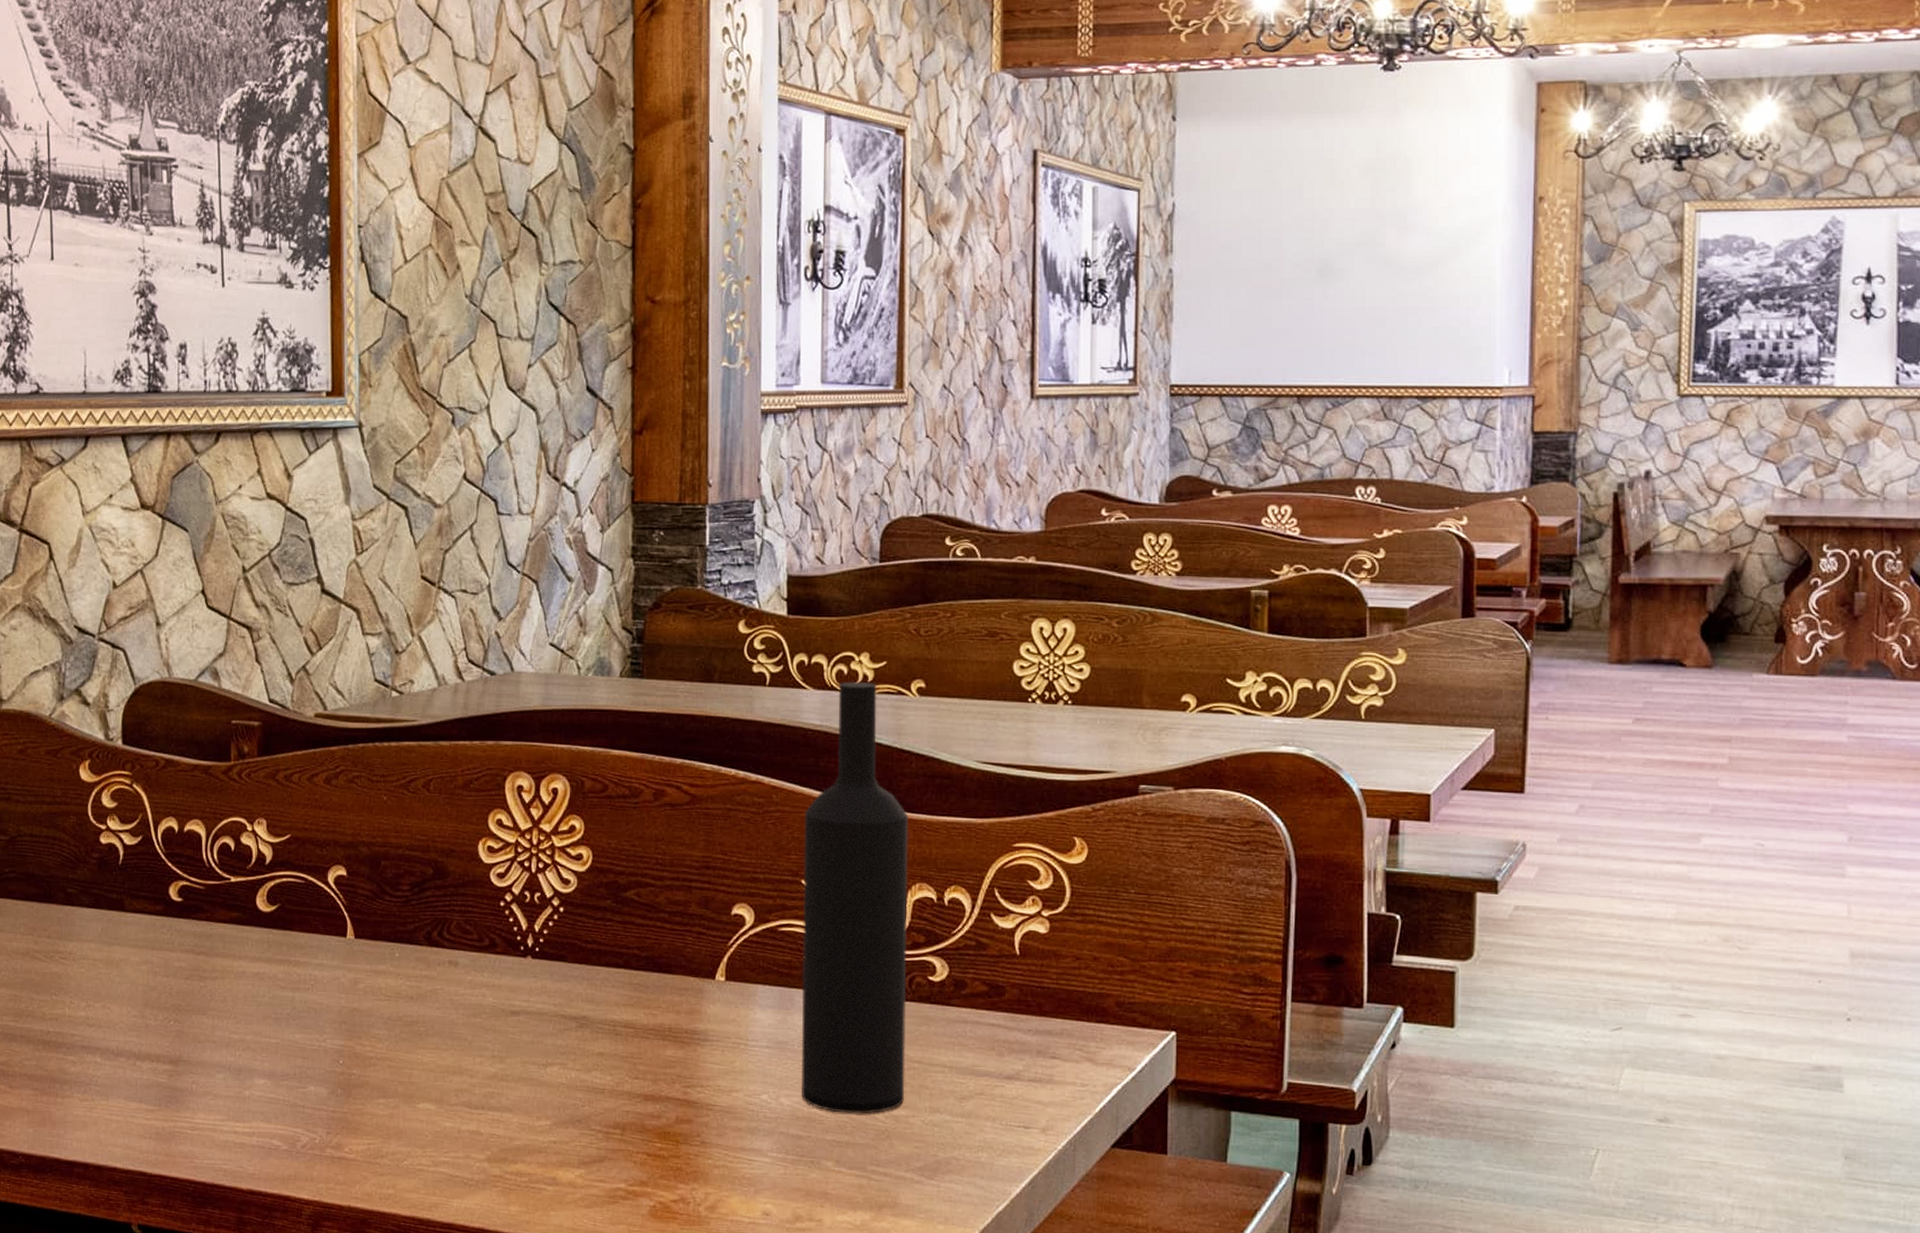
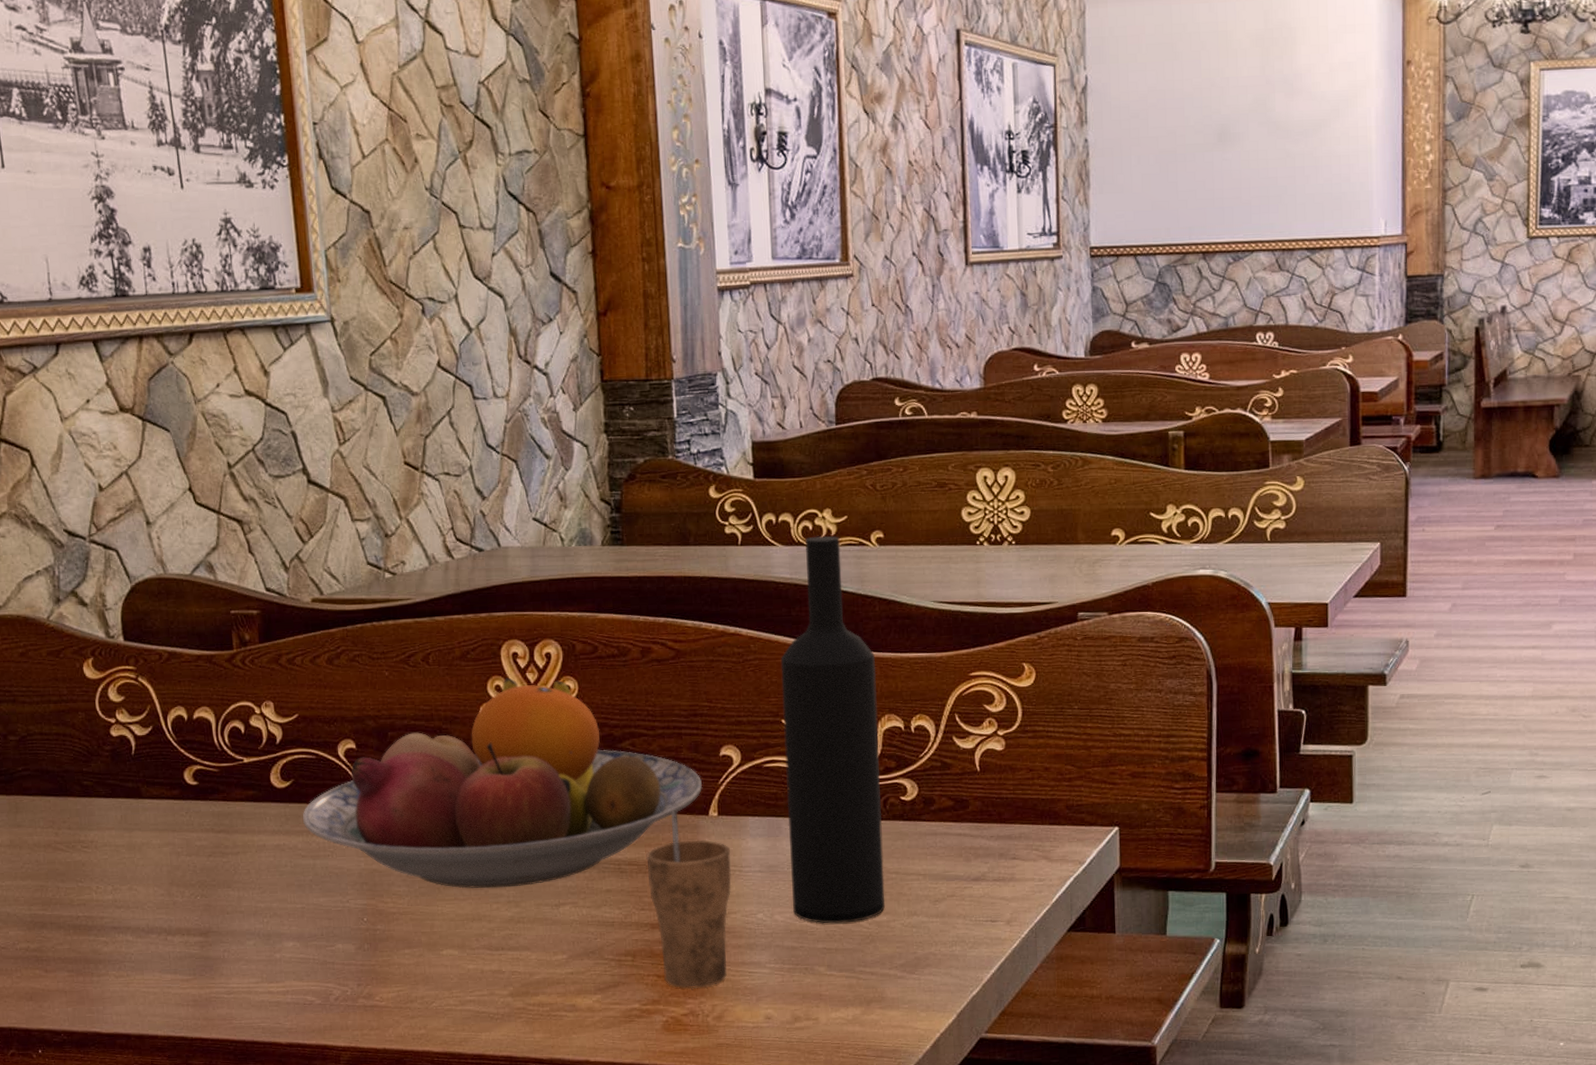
fruit bowl: none [285,811,710,1041] -> present [302,677,702,889]
cup: none [644,969,737,1173] -> present [646,809,732,989]

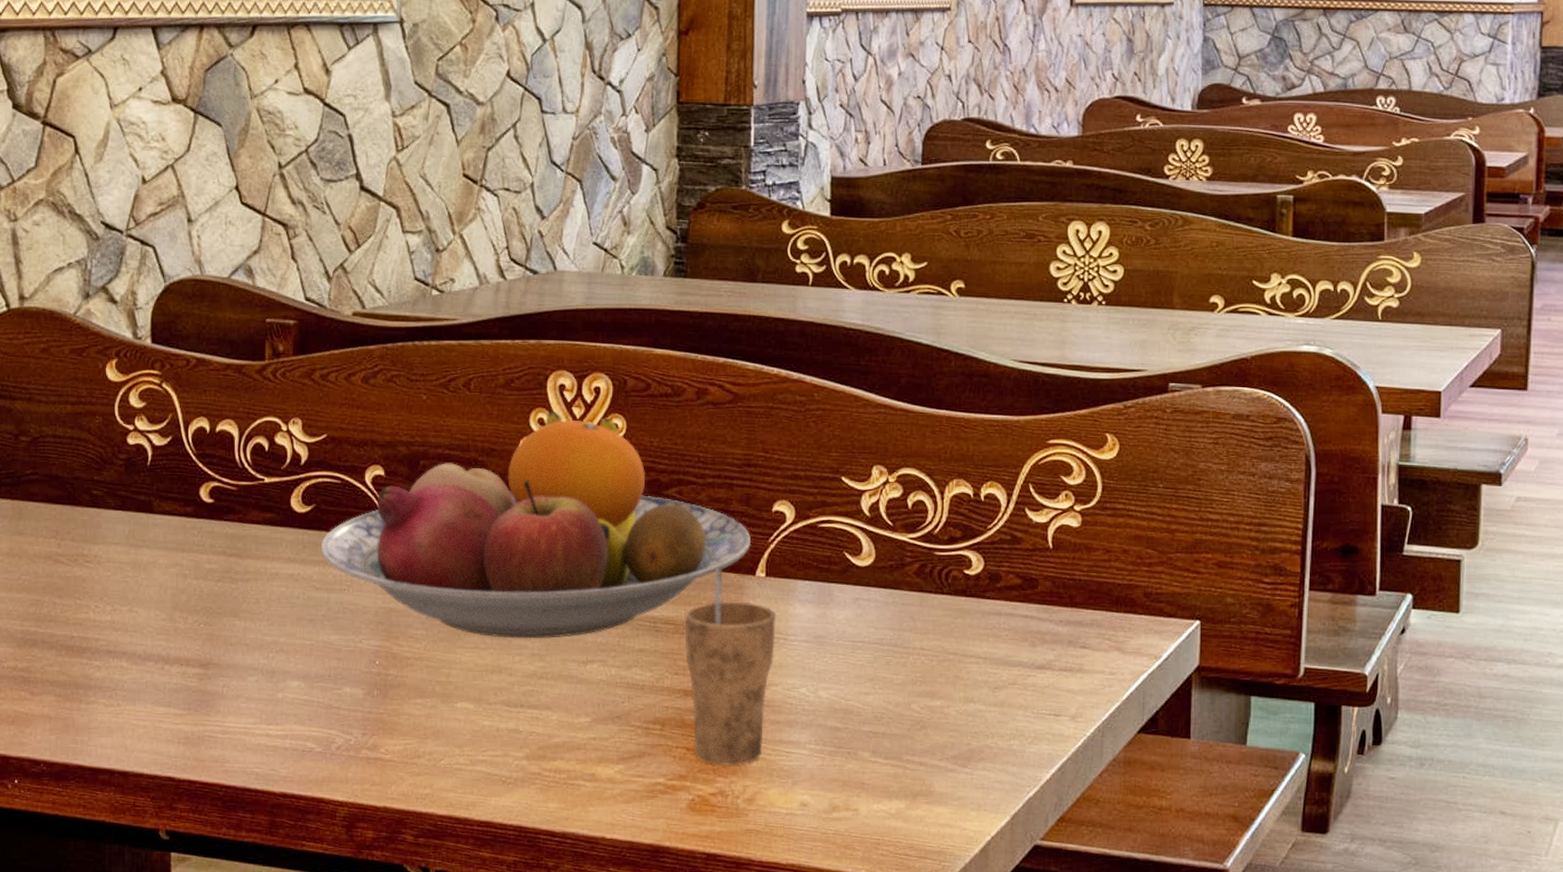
wine bottle: present [780,536,885,924] -> none [840,281,948,706]

